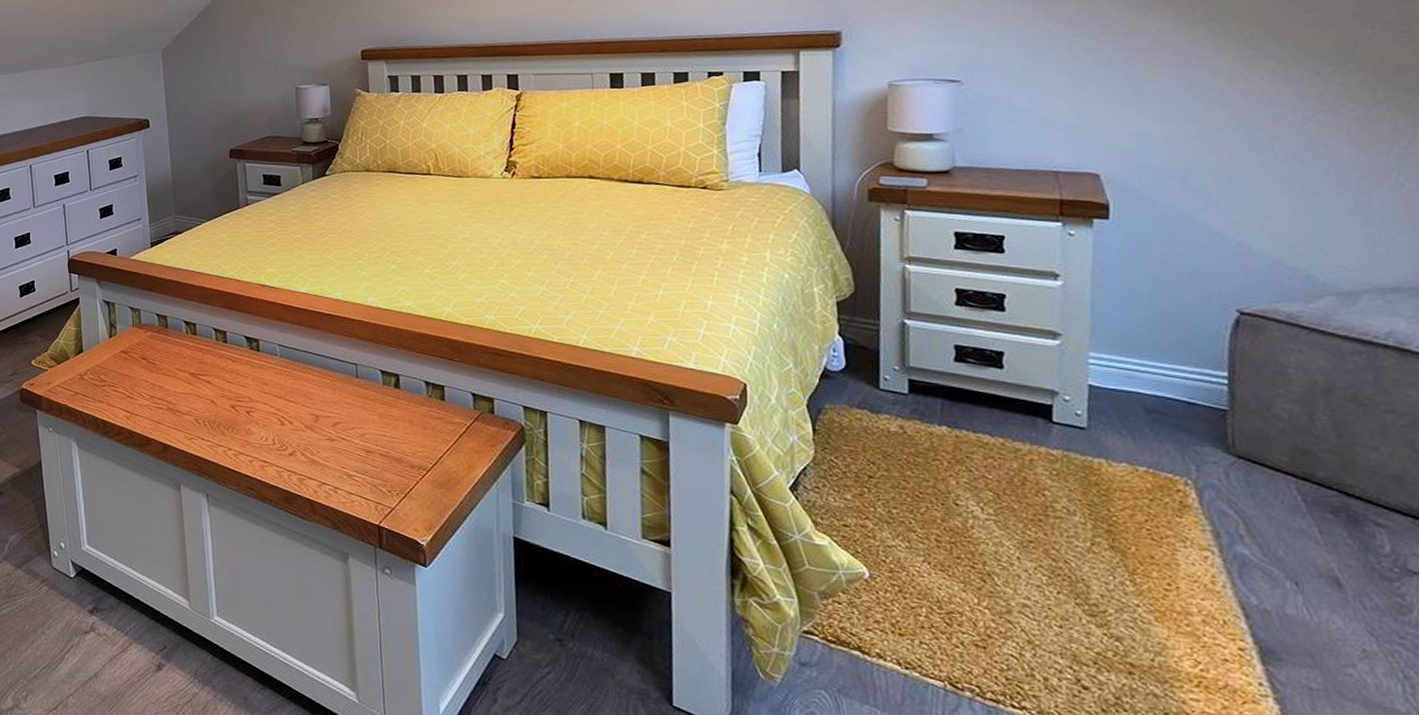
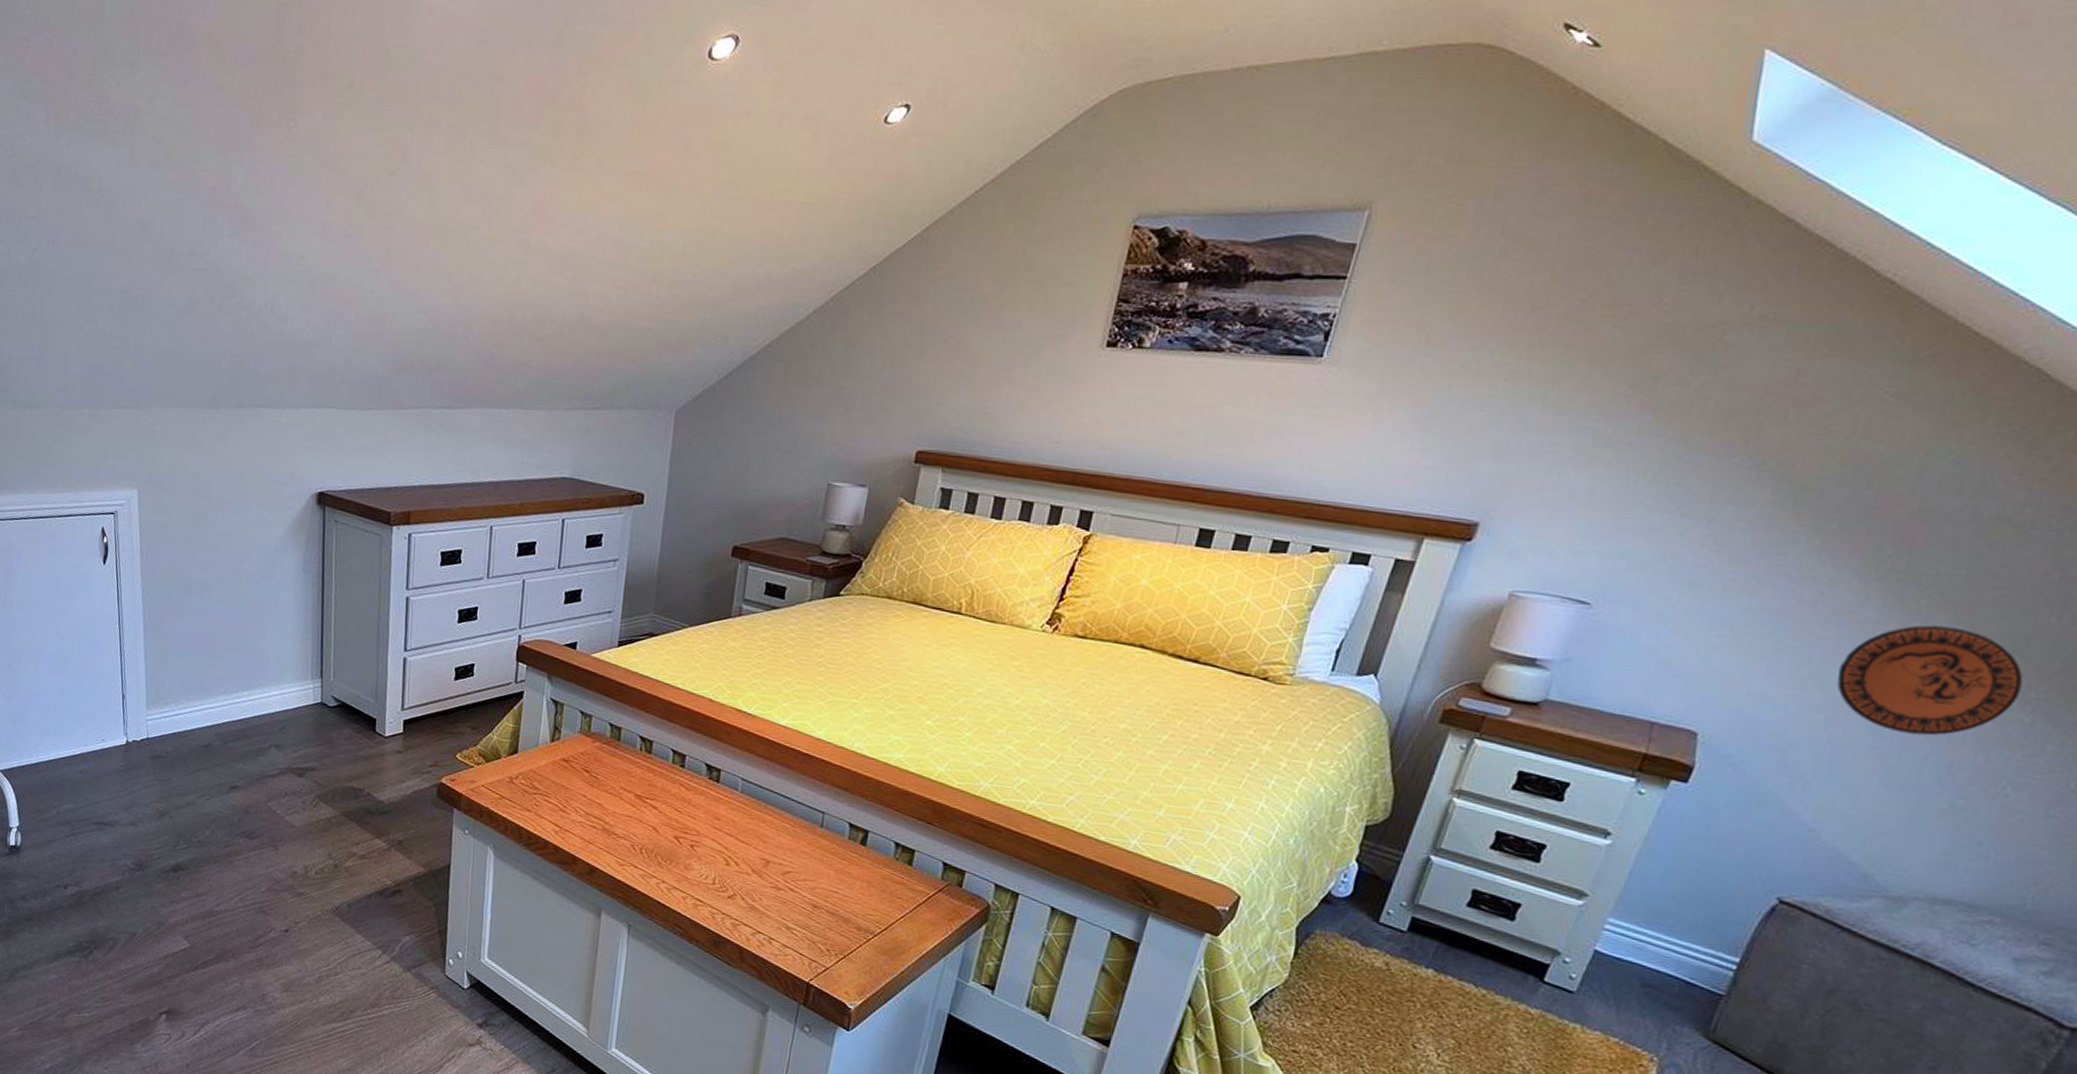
decorative plate: none [1199,50,1371,146] -> present [1837,625,2024,736]

